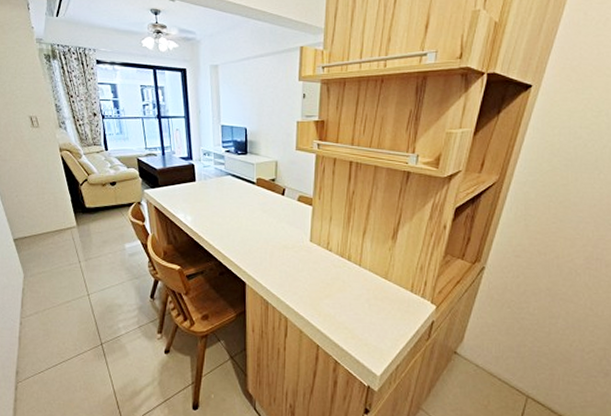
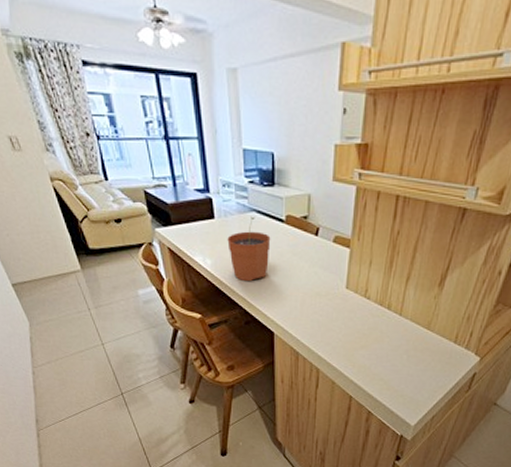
plant pot: none [206,179,244,236] -> present [227,216,271,282]

